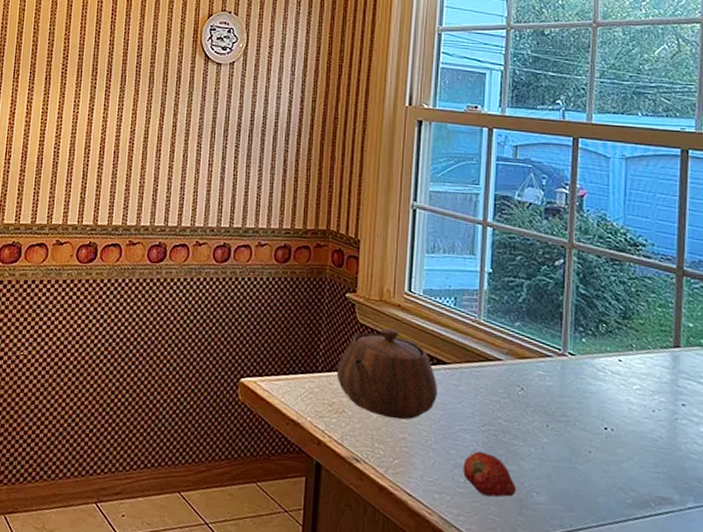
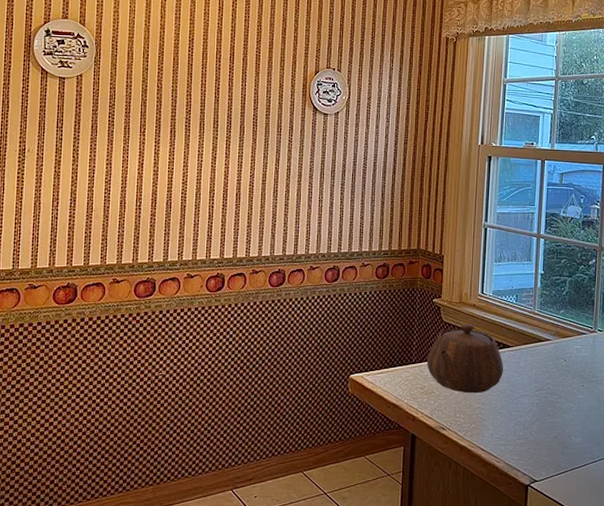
fruit: present [463,451,516,497] -> none [522,410,560,443]

